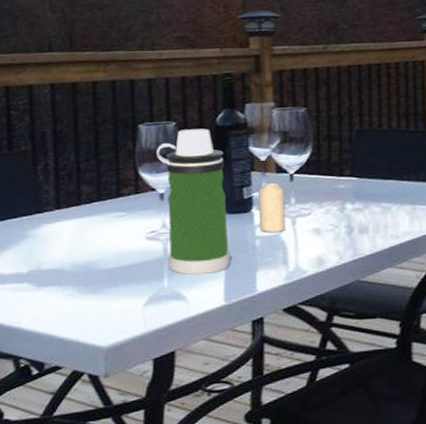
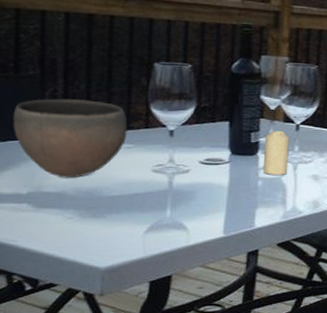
bowl: none [9,170,118,254] -> present [13,98,128,179]
water bottle: present [155,128,231,275] -> none [169,72,236,208]

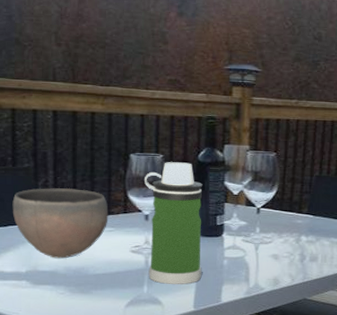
water bottle: none [169,72,236,208] -> present [144,162,203,284]
candle: present [263,130,289,175] -> none [228,213,251,255]

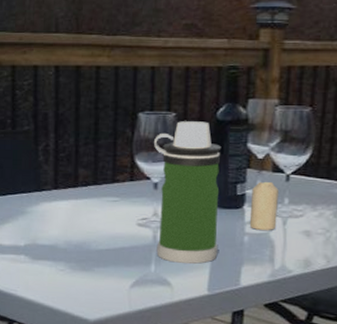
bowl: present [12,188,109,259] -> none [11,153,113,232]
candle: none [228,213,251,255] -> present [249,181,278,230]

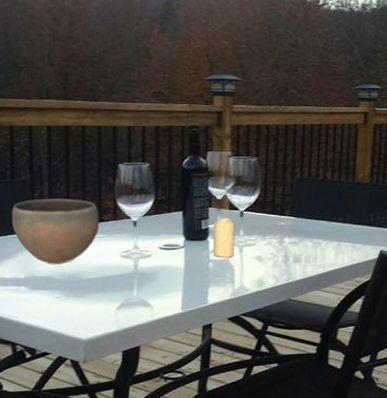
bowl: none [11,153,113,232] -> present [11,198,99,265]
water bottle: present [153,121,222,264] -> none [131,170,189,287]

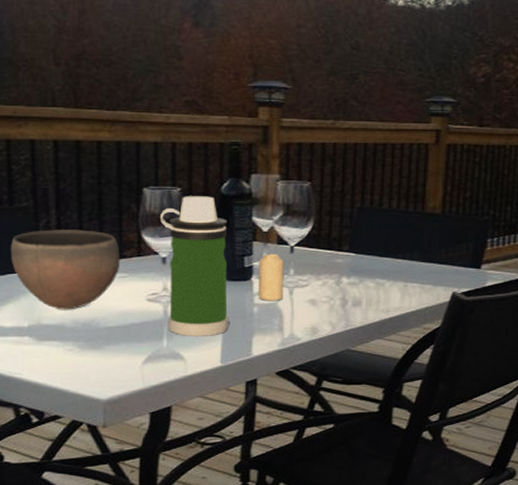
water bottle: none [131,170,189,287] -> present [159,196,229,336]

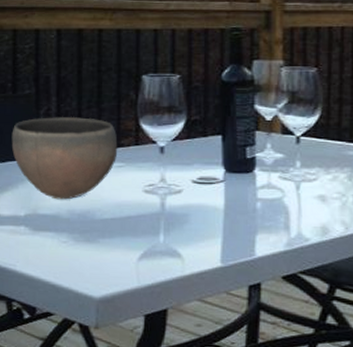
water bottle: present [159,196,229,336] -> none [158,83,230,233]
candle: present [258,253,284,300] -> none [261,143,290,195]

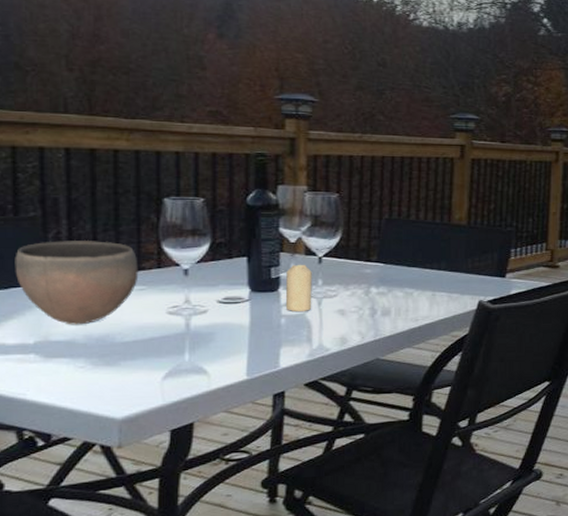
candle: none [261,143,290,195] -> present [285,264,312,311]

